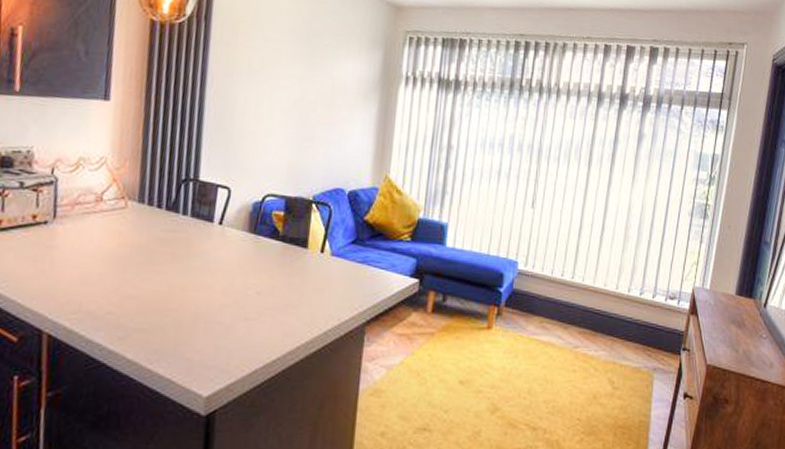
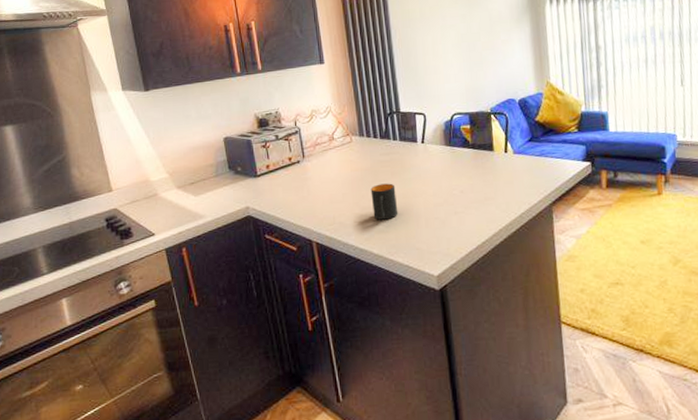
mug: none [136,268,174,316] -> present [370,183,398,220]

